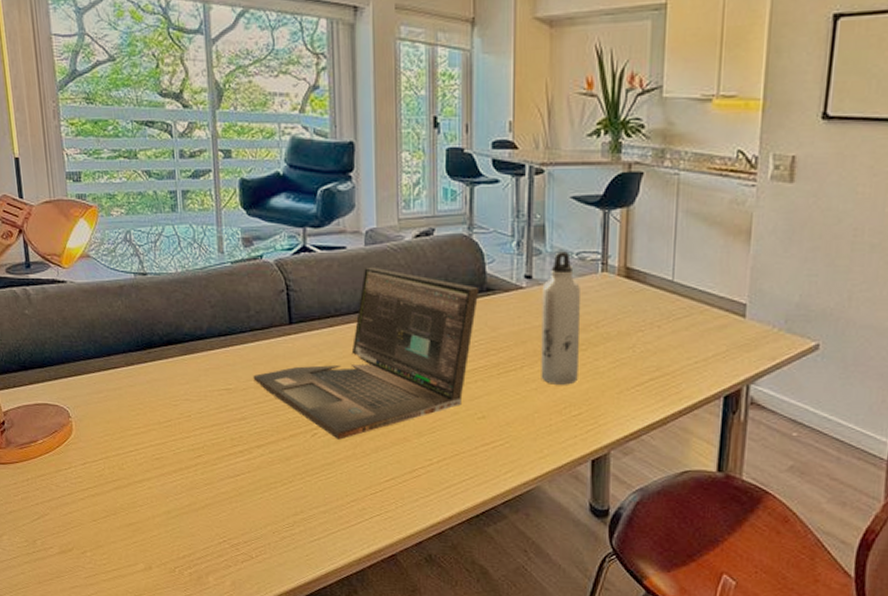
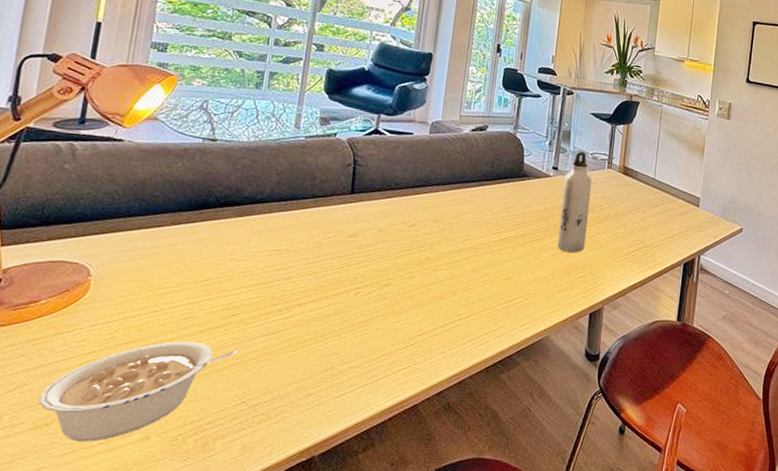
legume: none [58,480,210,568] -> present [38,341,238,442]
laptop: present [253,266,480,440] -> none [307,151,518,298]

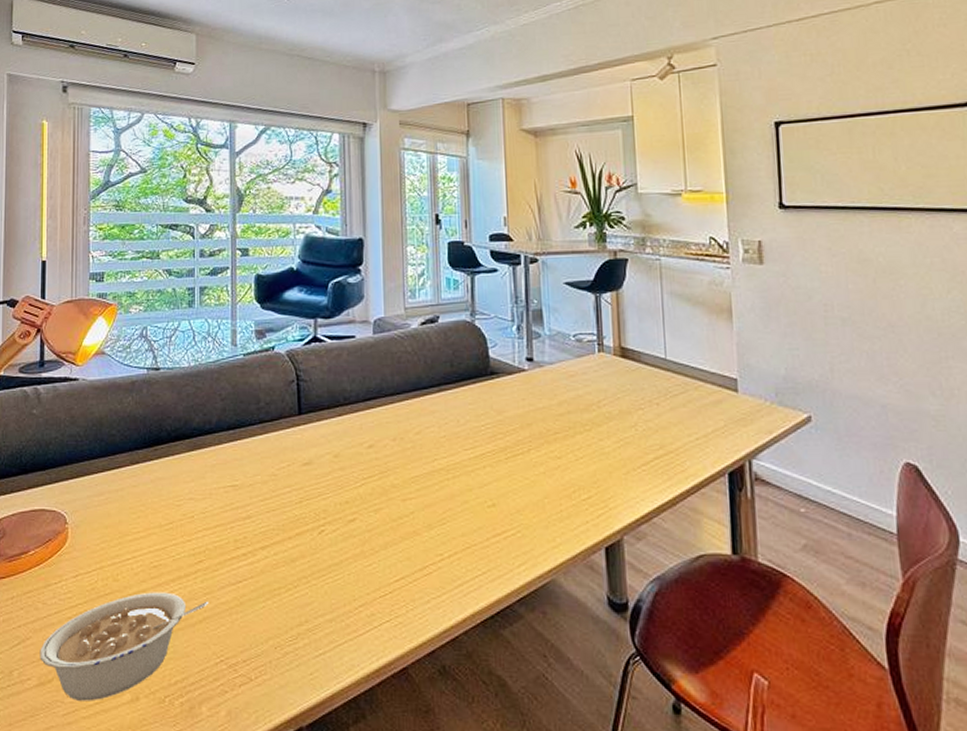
water bottle: present [557,151,592,253] -> none [543,334,585,467]

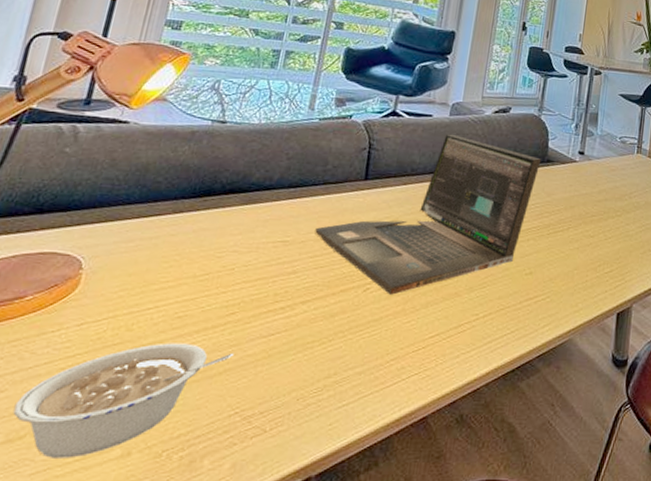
laptop: none [260,354,484,536] -> present [315,134,542,295]

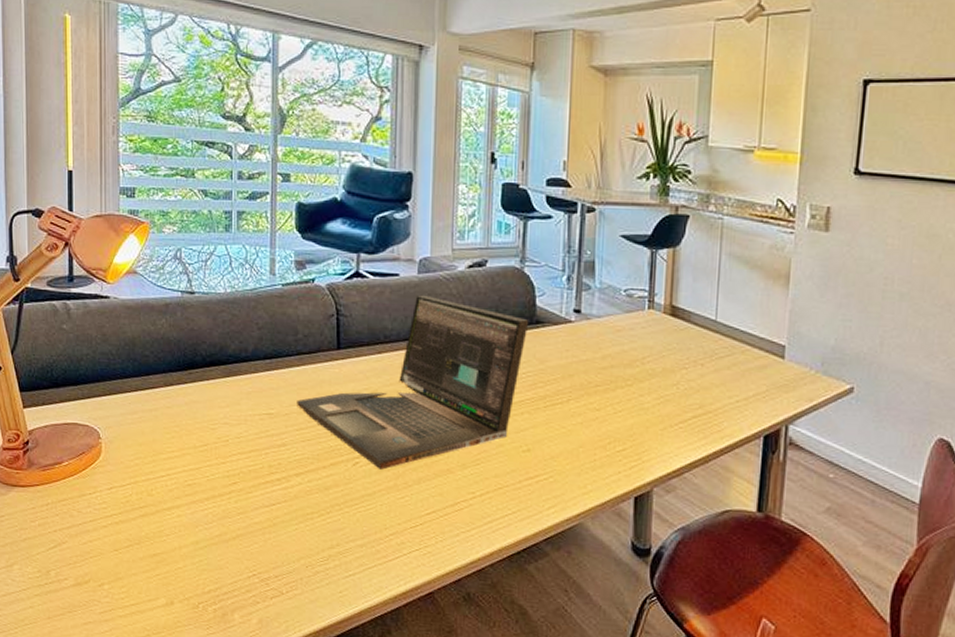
legume: present [12,343,234,458] -> none [76,508,242,603]

